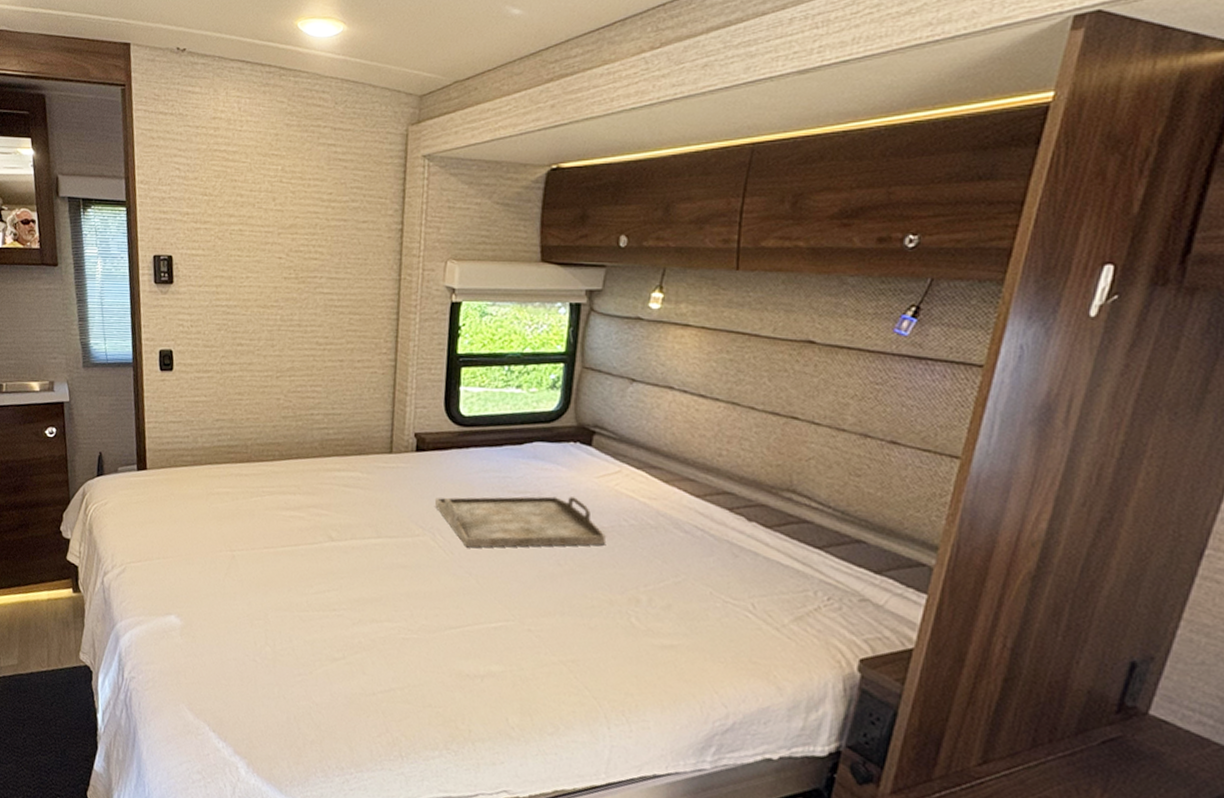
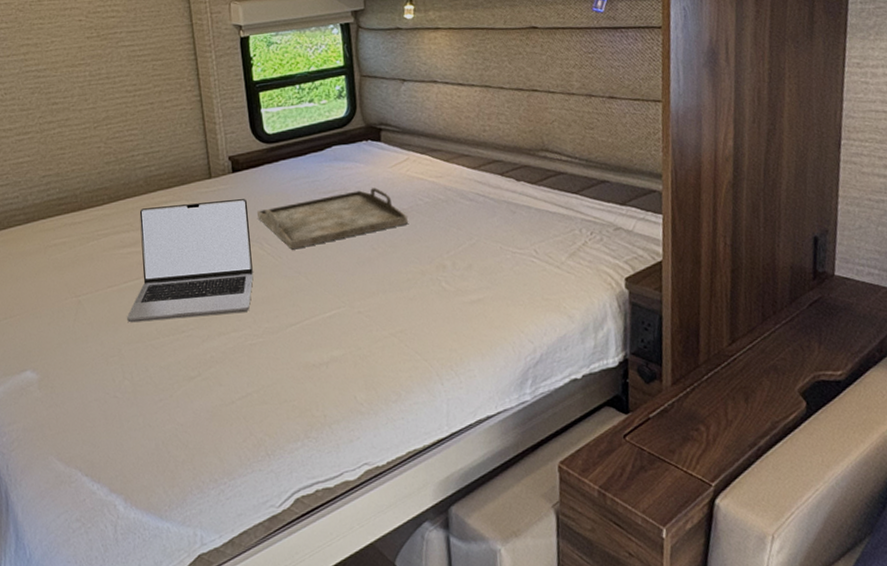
laptop: none [279,472,427,603] -> present [127,199,253,323]

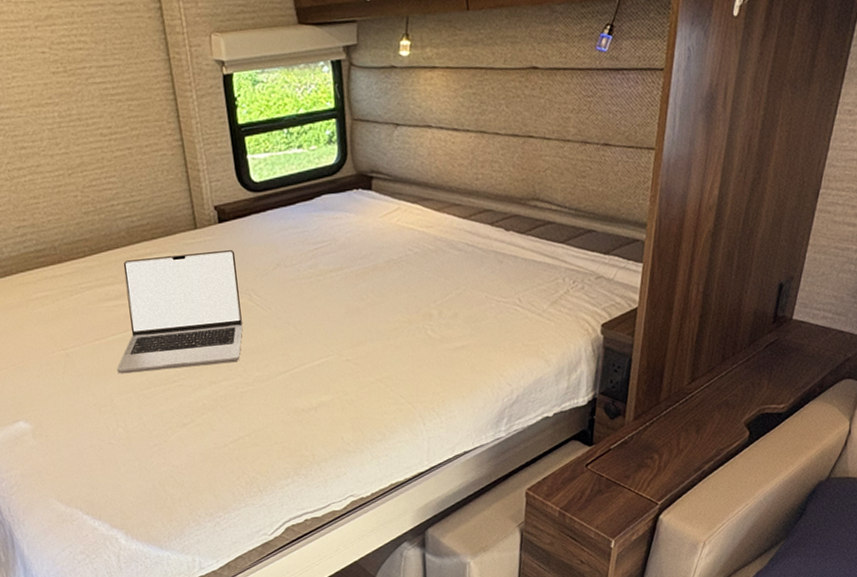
serving tray: present [256,187,408,250] -> none [244,238,397,301]

